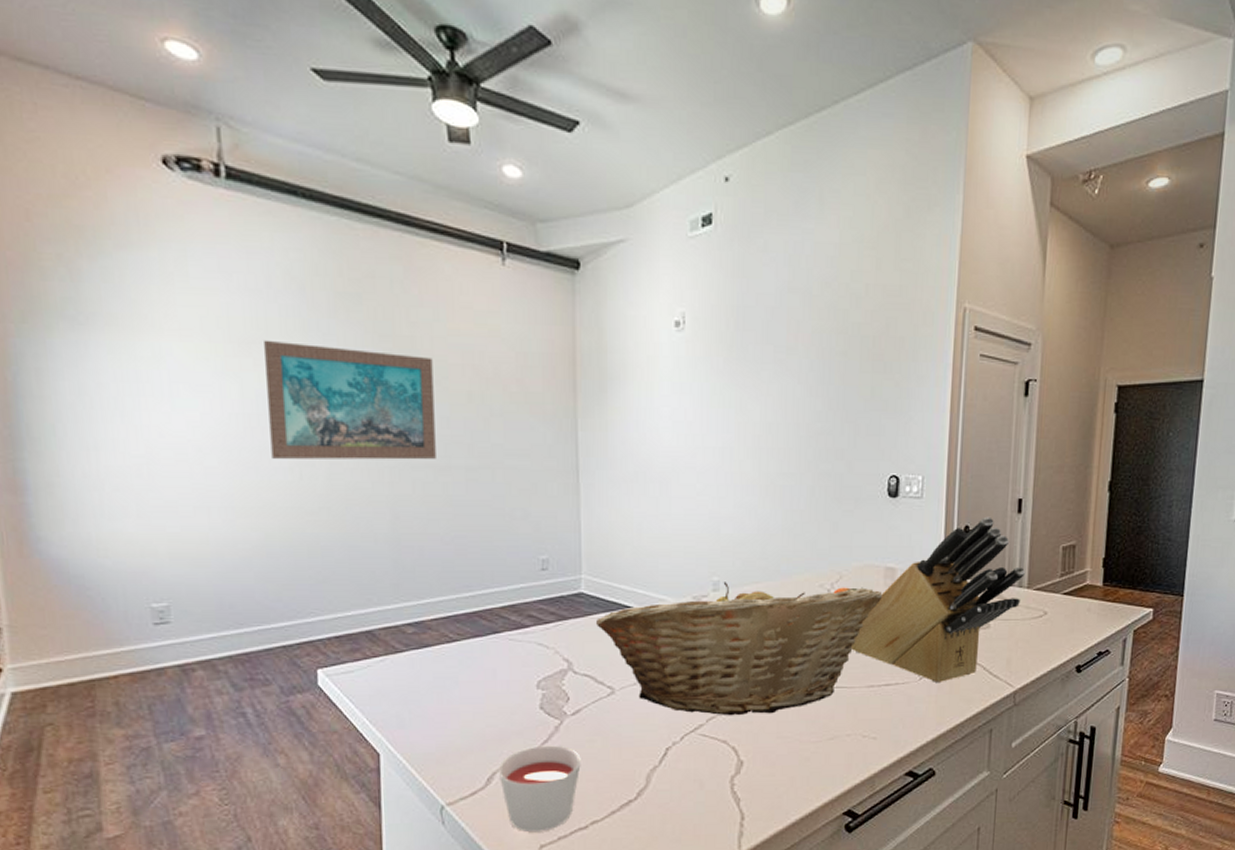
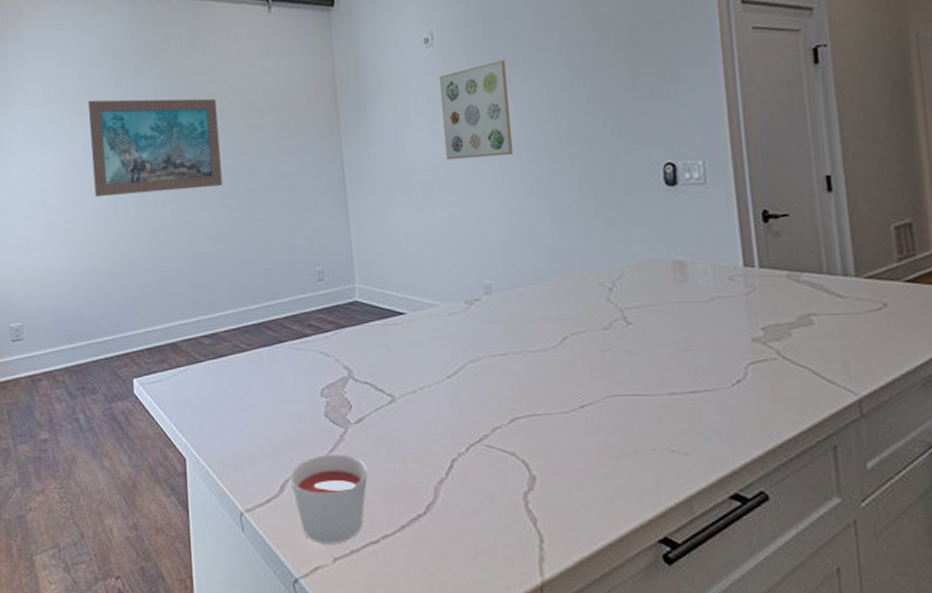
fruit basket: present [595,582,883,716] -> none [371,284,674,426]
wall art: none [687,354,756,455] -> present [440,59,514,161]
knife block: present [850,516,1026,684] -> none [643,198,850,390]

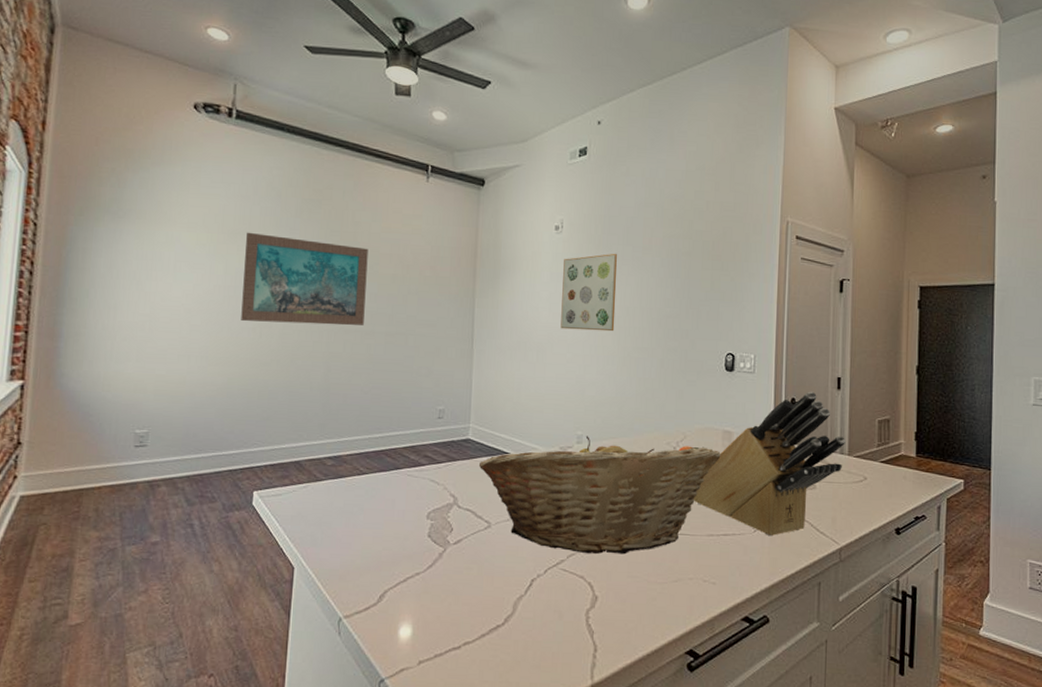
candle: present [289,454,368,544] -> none [389,569,459,649]
fruit basket: none [371,284,674,426] -> present [478,436,721,555]
knife block: none [643,198,850,390] -> present [693,391,847,537]

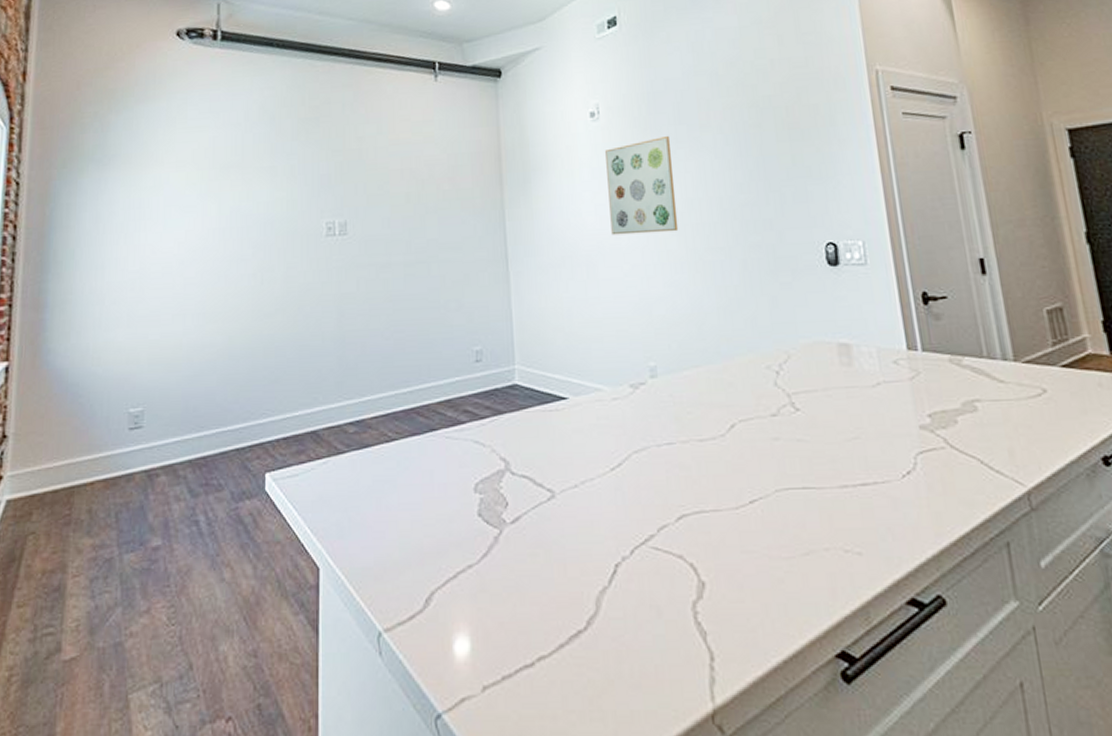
wall art: present [241,232,369,326] -> none [239,163,378,266]
fruit basket: present [478,436,721,555] -> none [531,367,841,525]
knife block: present [693,391,847,537] -> none [812,280,1009,482]

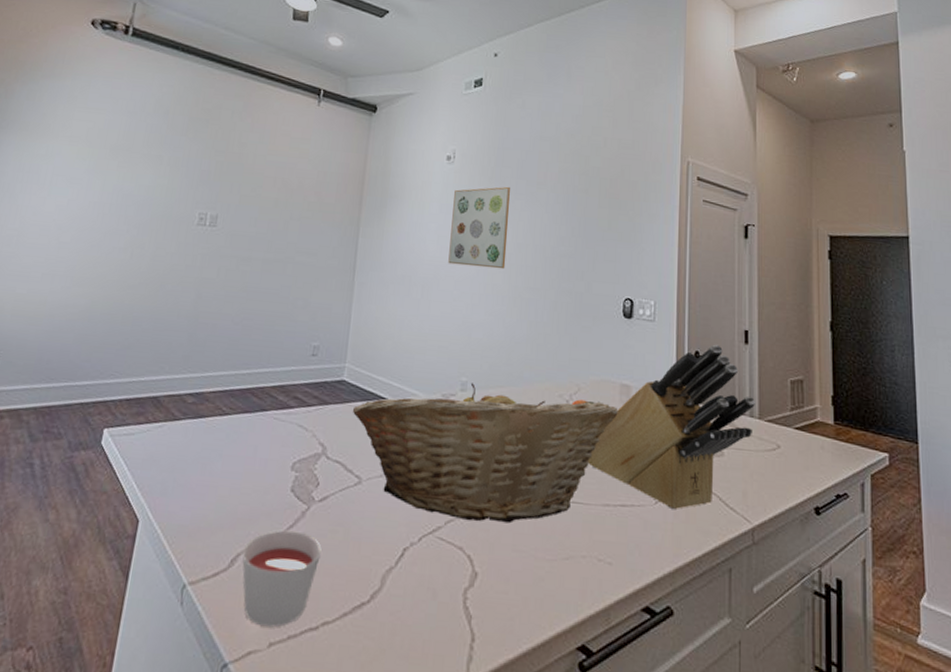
candle: none [436,559,523,669] -> present [242,530,322,628]
fruit basket: none [531,367,841,525] -> present [352,383,618,524]
knife block: none [812,280,1009,482] -> present [587,344,756,510]

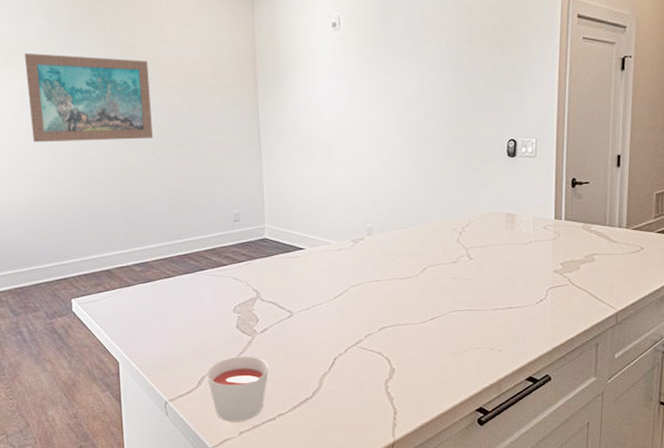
wall art: none [113,148,253,251] -> present [25,53,153,142]
fruit basket: present [352,383,618,524] -> none [276,228,505,333]
wall art: present [448,186,510,270] -> none [343,46,398,128]
knife block: present [587,344,756,510] -> none [479,170,625,307]

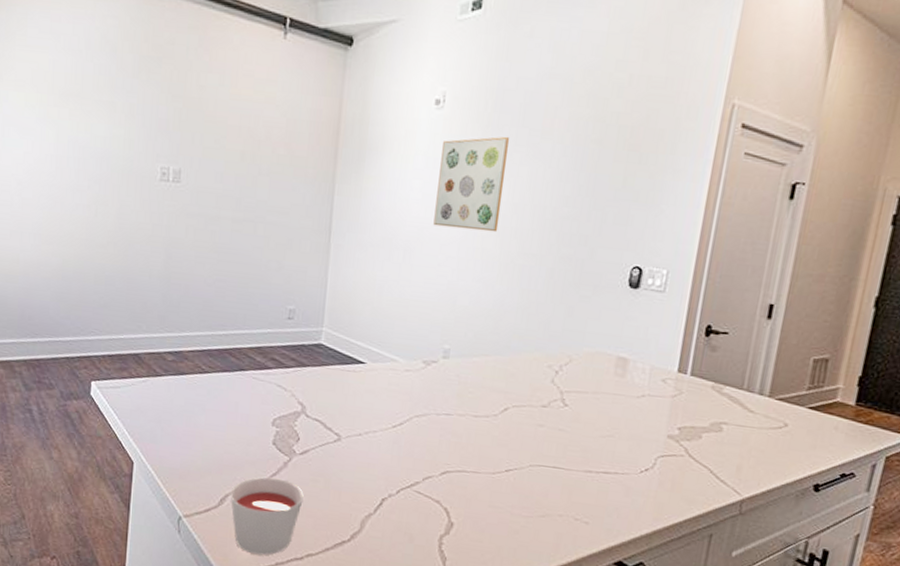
wall art: present [25,53,153,142] -> none [75,93,215,209]
wall art: none [343,46,398,128] -> present [433,136,509,233]

